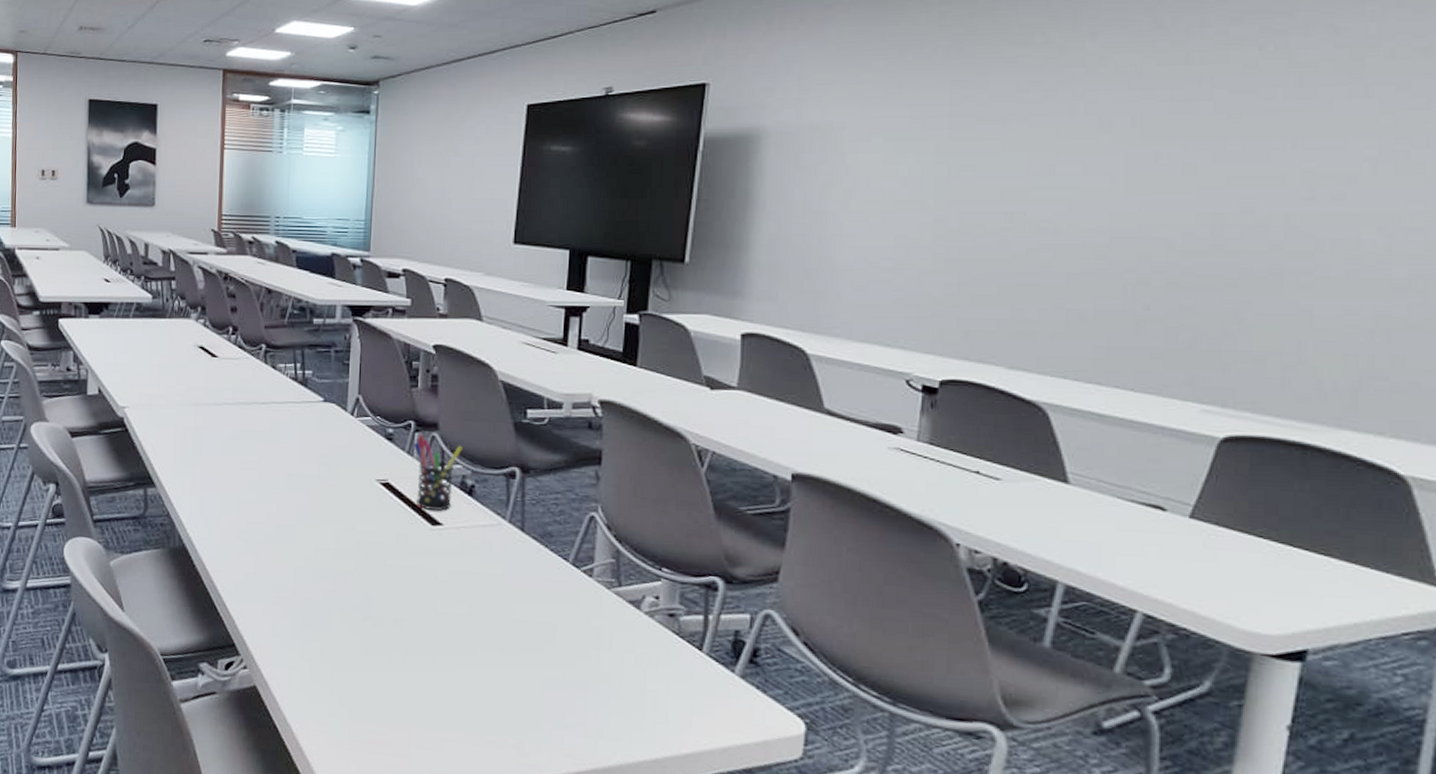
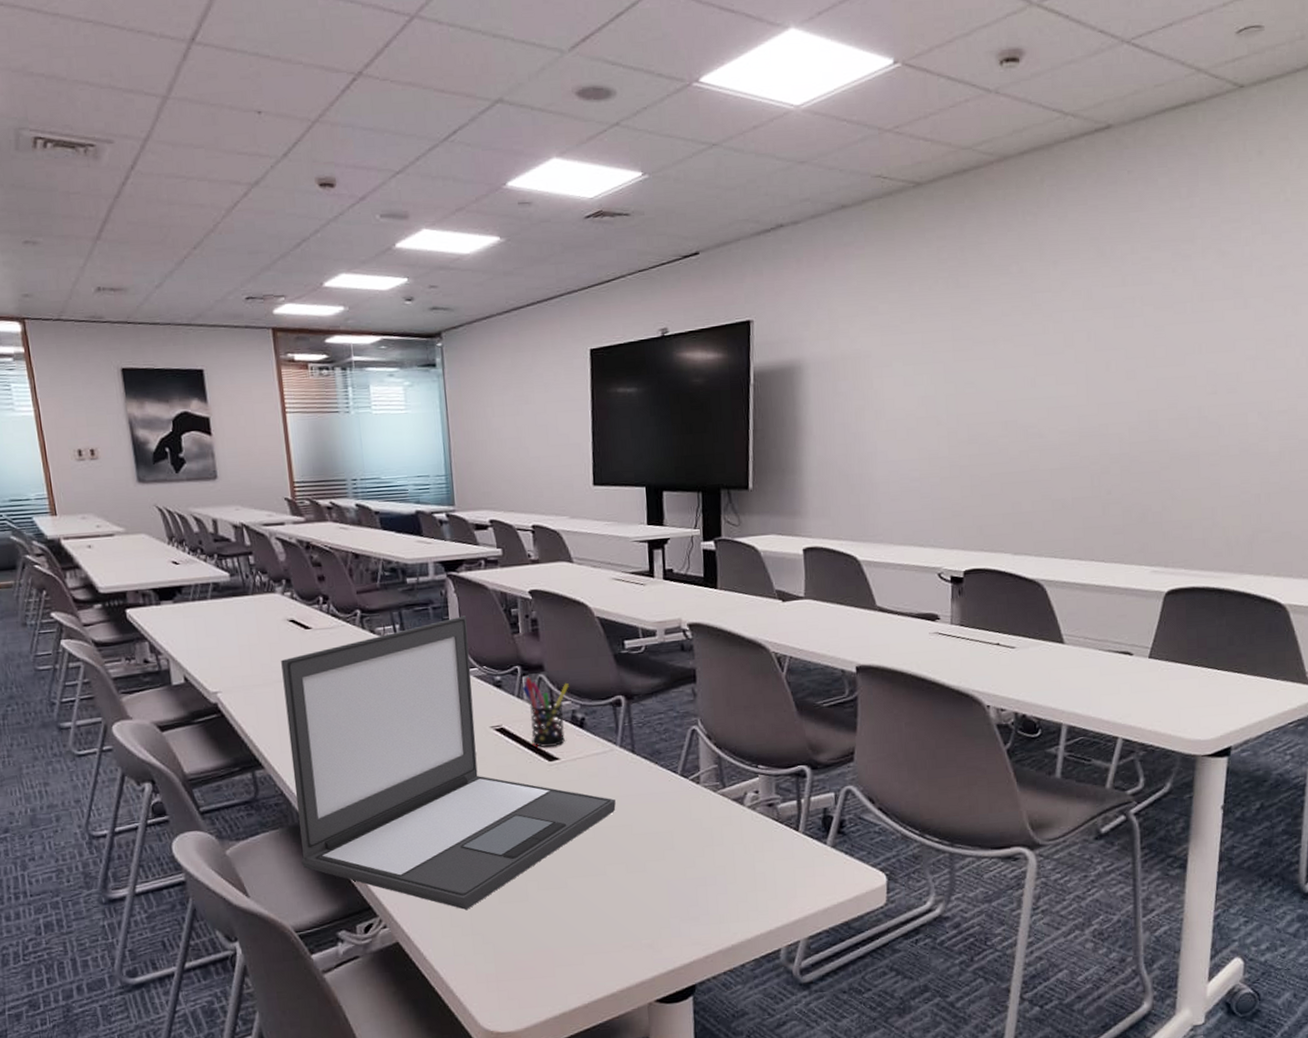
laptop: none [176,362,497,666] -> present [281,615,616,910]

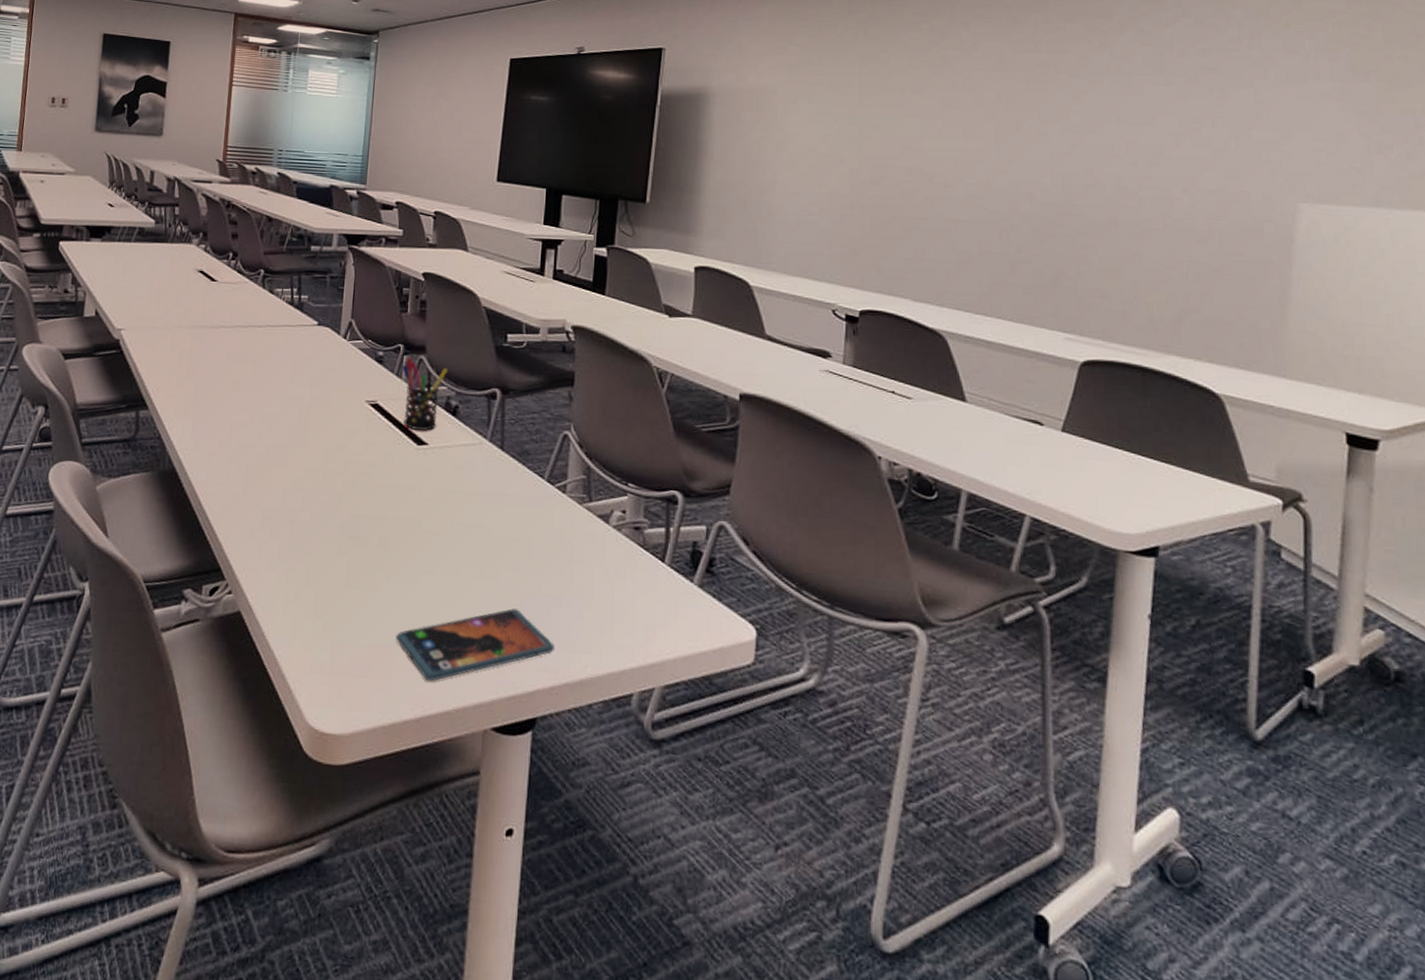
laptop: present [281,615,616,910] -> none [163,288,478,588]
smartphone: none [554,895,705,972] -> present [396,608,555,682]

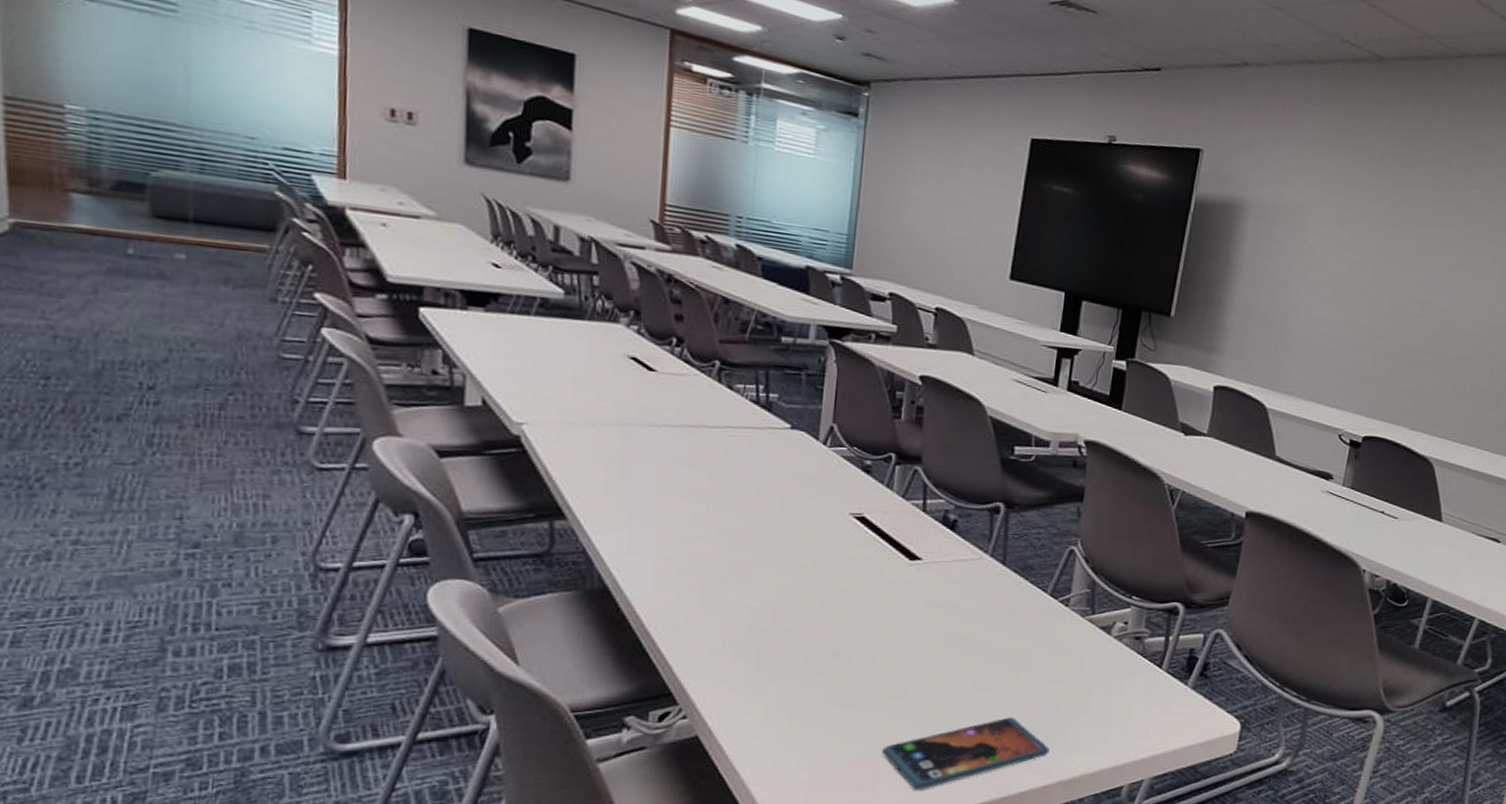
pen holder: present [402,357,448,431] -> none [893,468,946,546]

